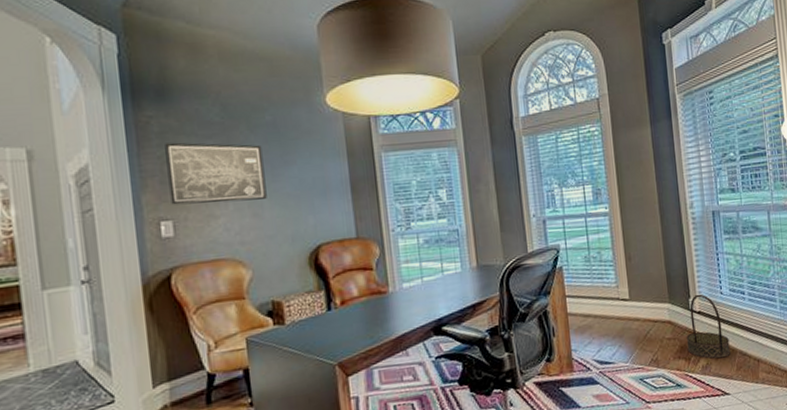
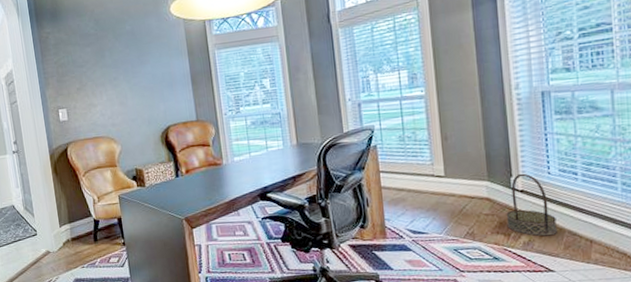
wall art: present [165,142,267,205] -> none [59,49,129,98]

